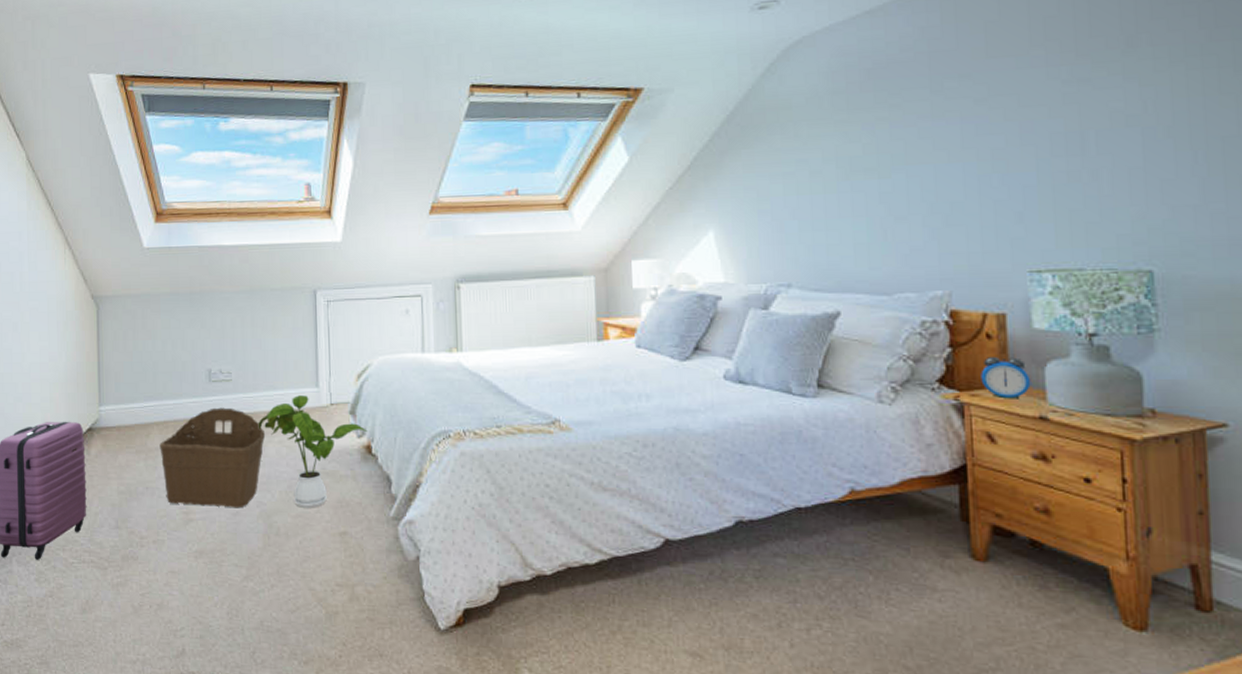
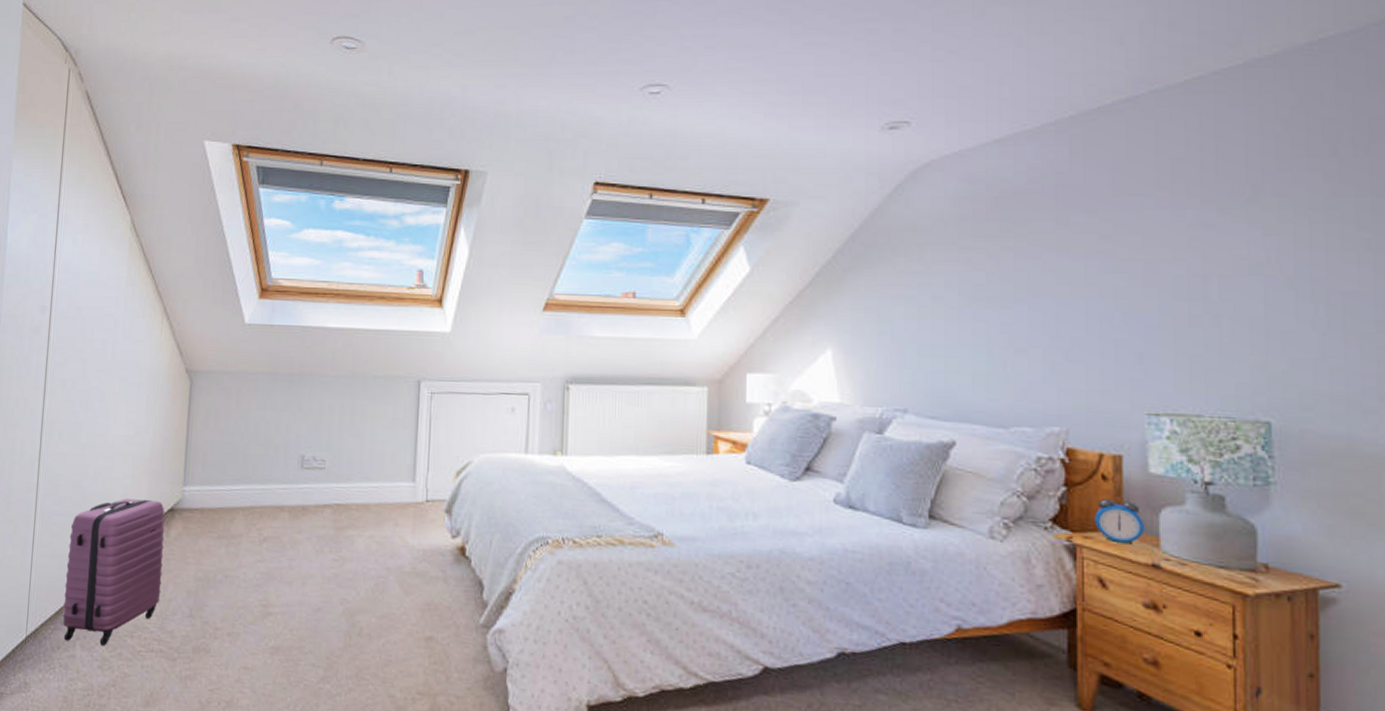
wicker basket: present [159,407,266,509] -> none [243,495,356,605]
house plant: present [258,395,368,508] -> none [348,489,463,610]

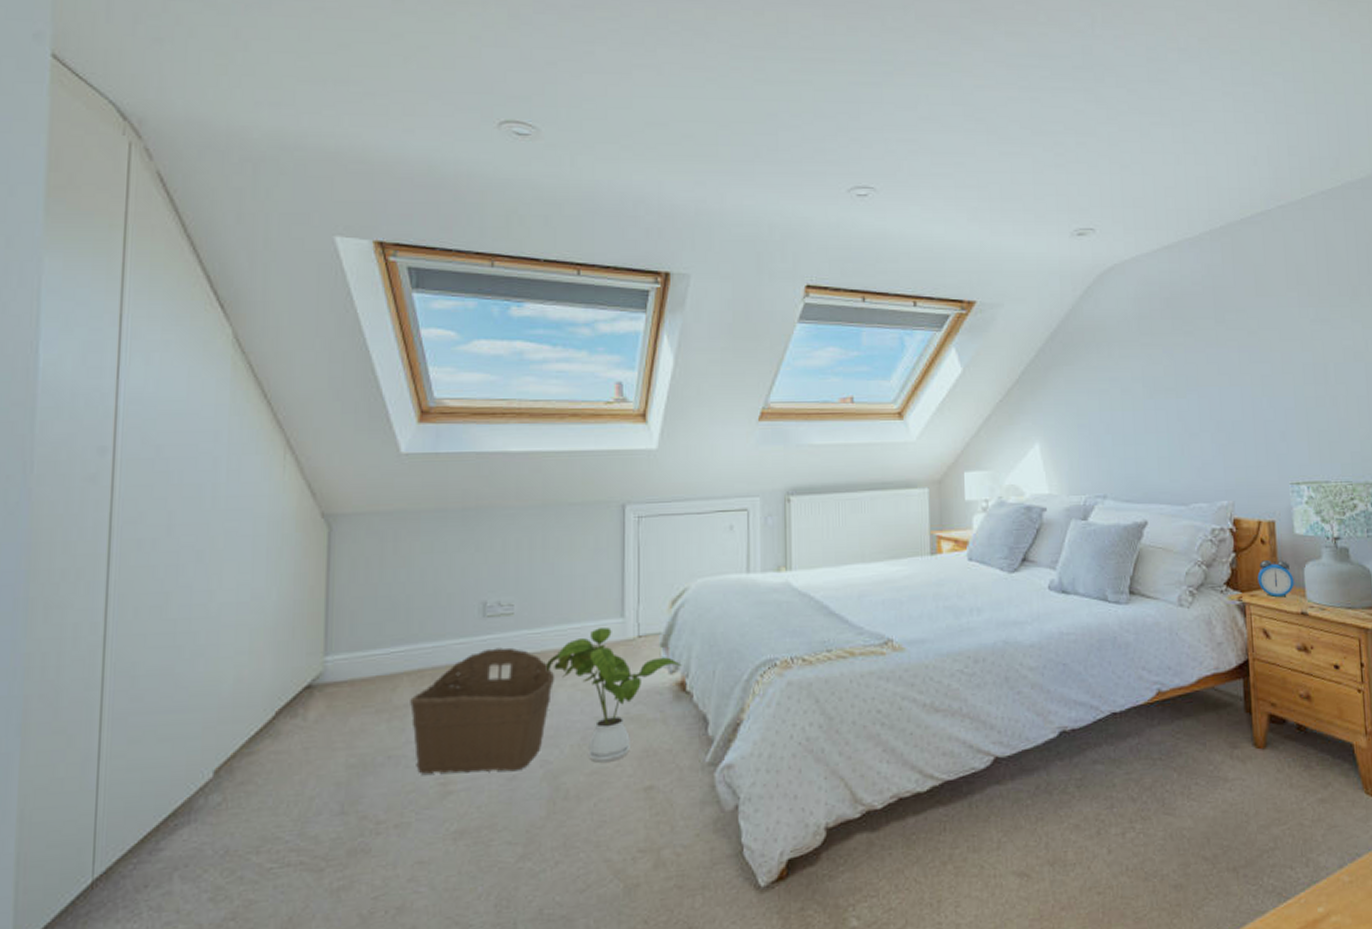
suitcase: present [63,499,165,646] -> none [150,678,300,876]
wicker basket: none [243,495,356,605] -> present [410,647,555,775]
house plant: none [348,489,463,610] -> present [545,628,682,763]

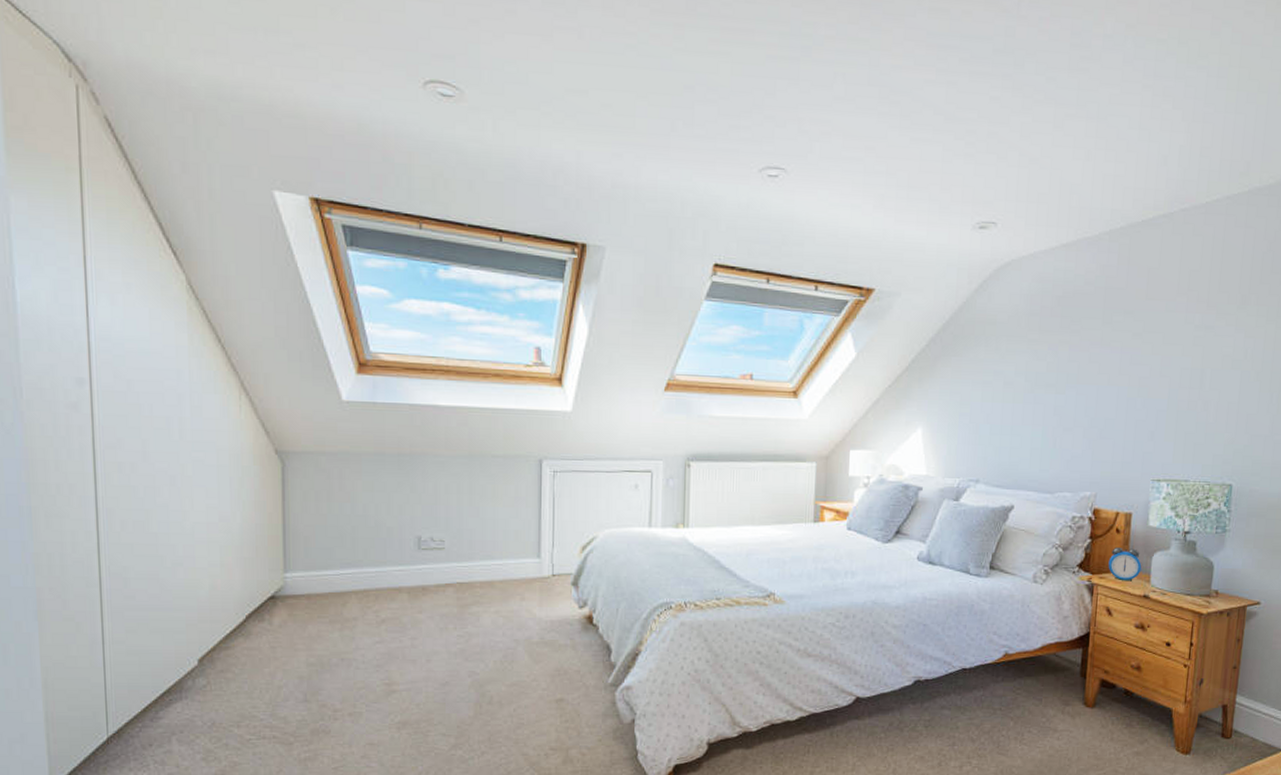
wicker basket: present [410,647,555,775] -> none [358,576,481,679]
house plant: present [545,628,682,763] -> none [472,566,590,677]

